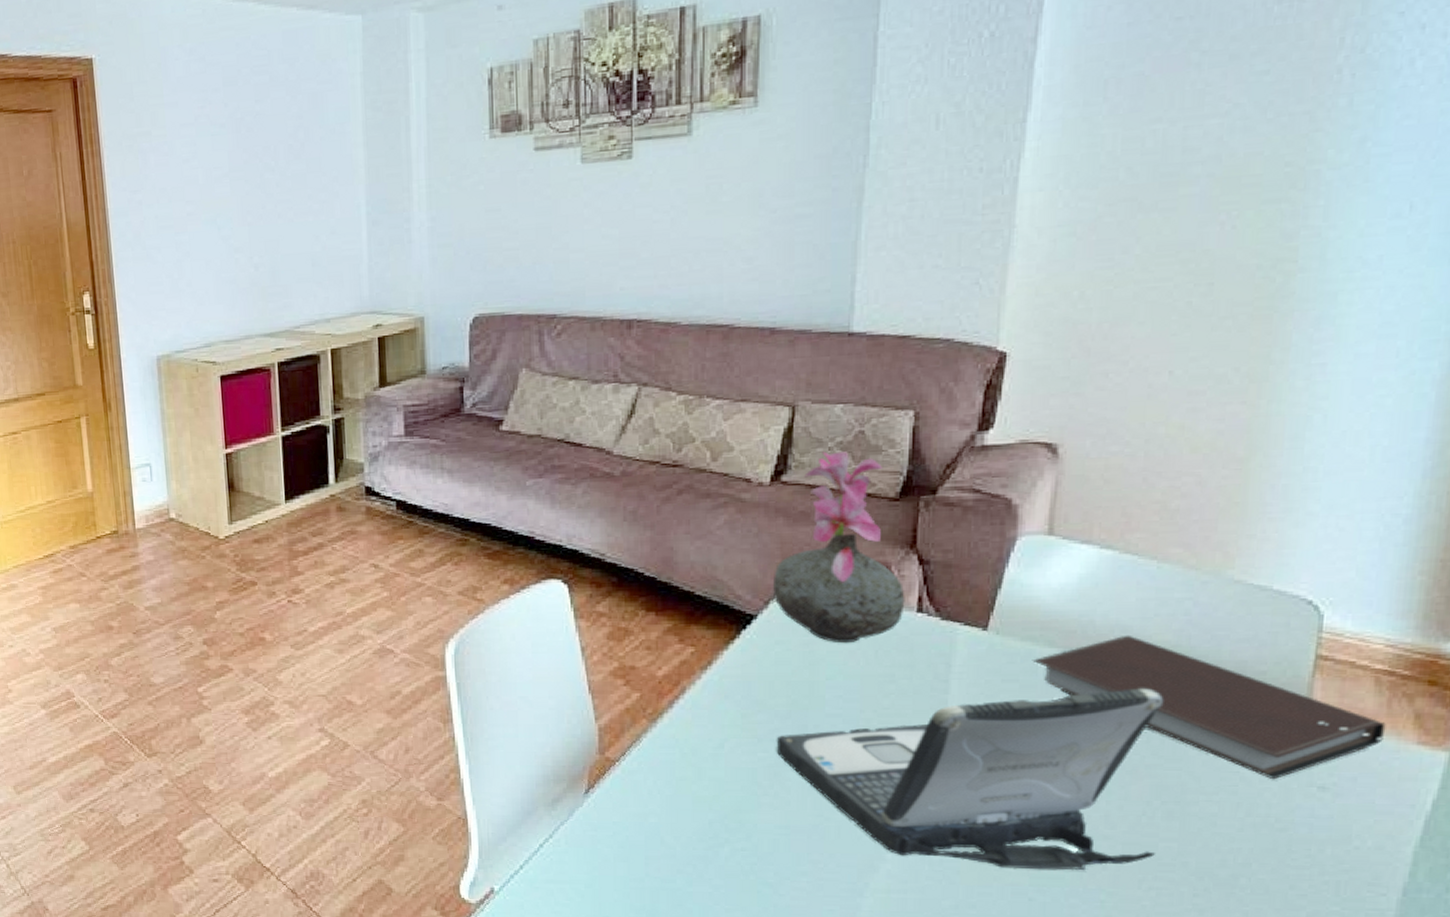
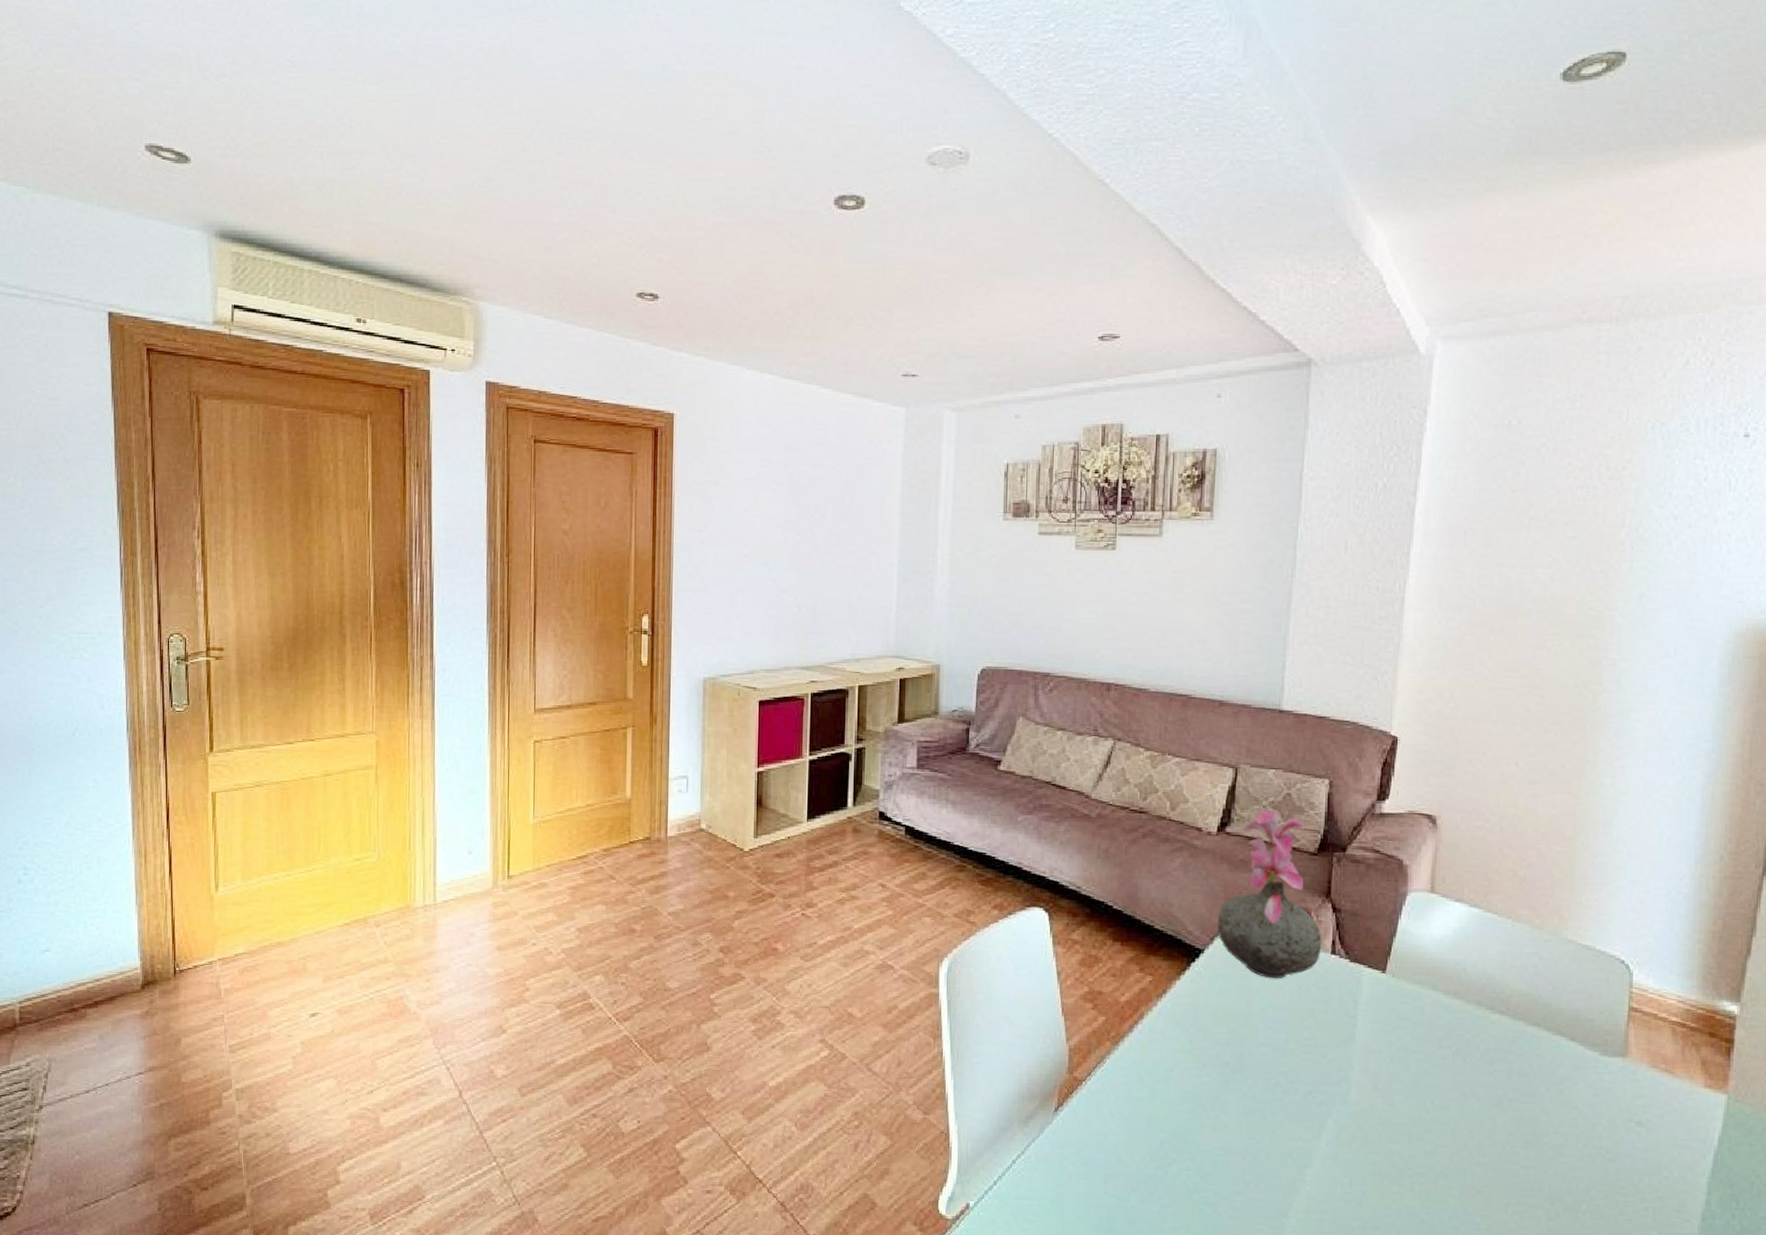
laptop: present [776,688,1163,871] -> none [1217,1030,1519,1195]
notebook: present [1032,635,1386,780] -> none [1420,982,1682,1115]

